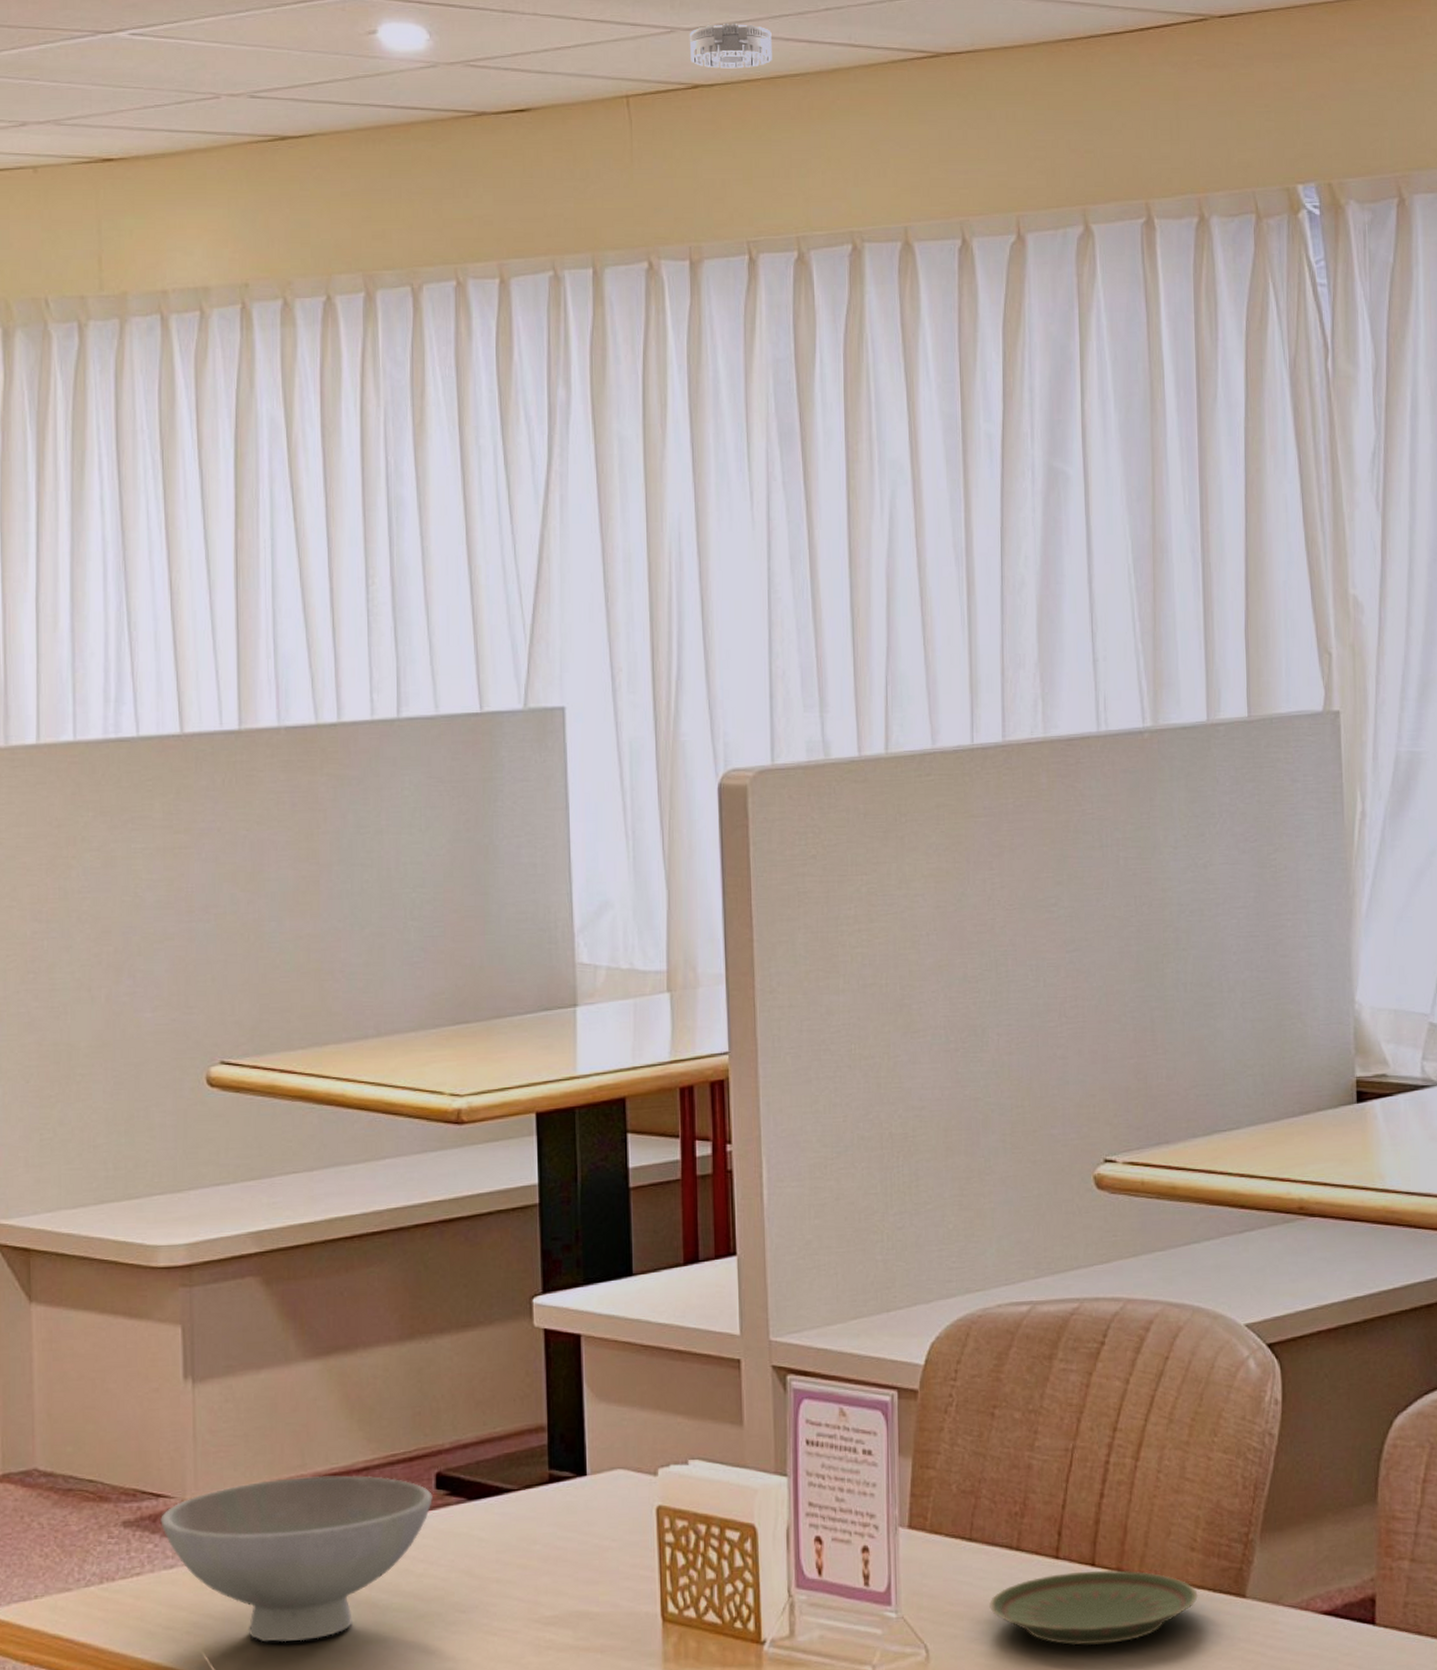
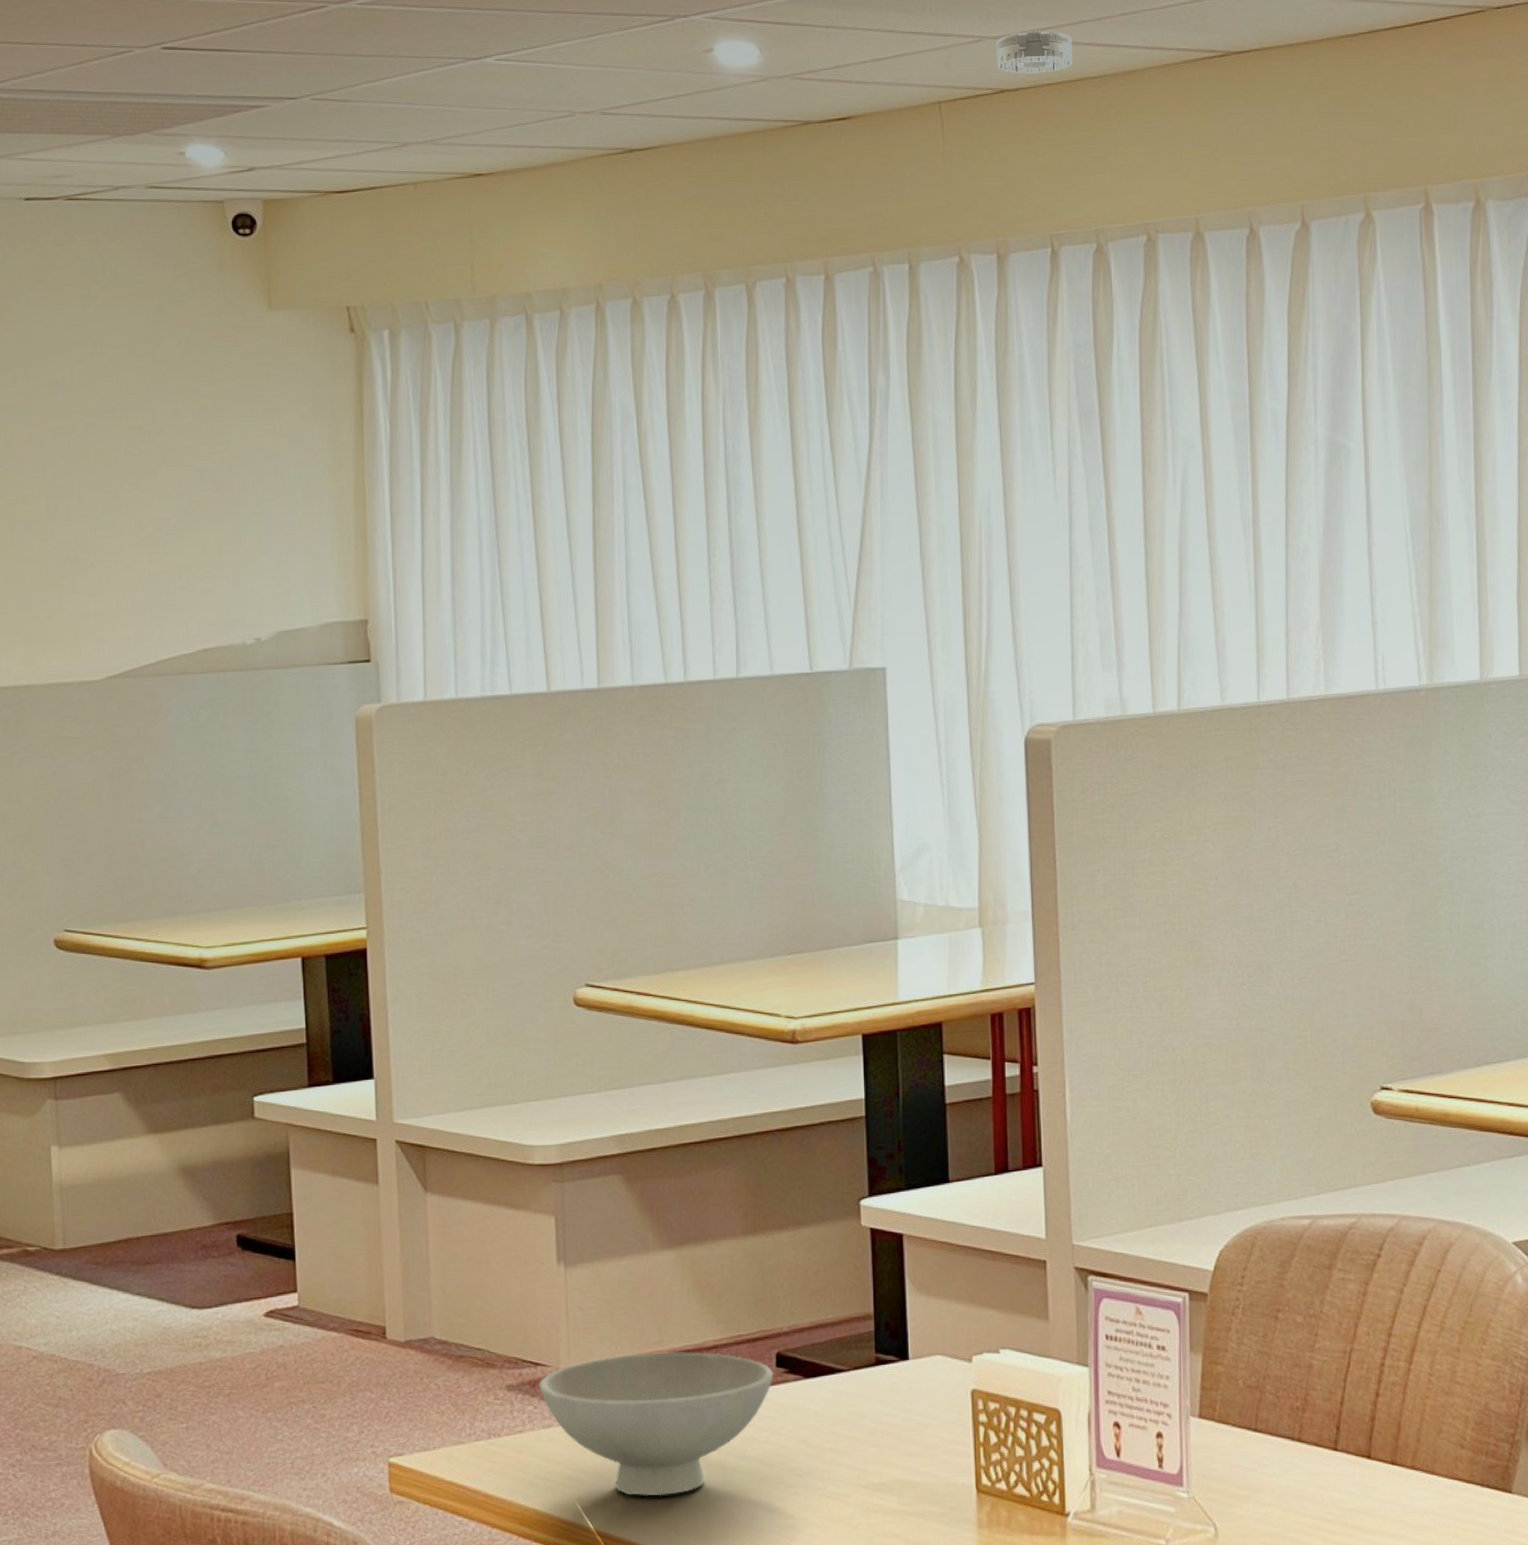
plate: present [989,1569,1198,1646] -> none [1273,1462,1467,1530]

